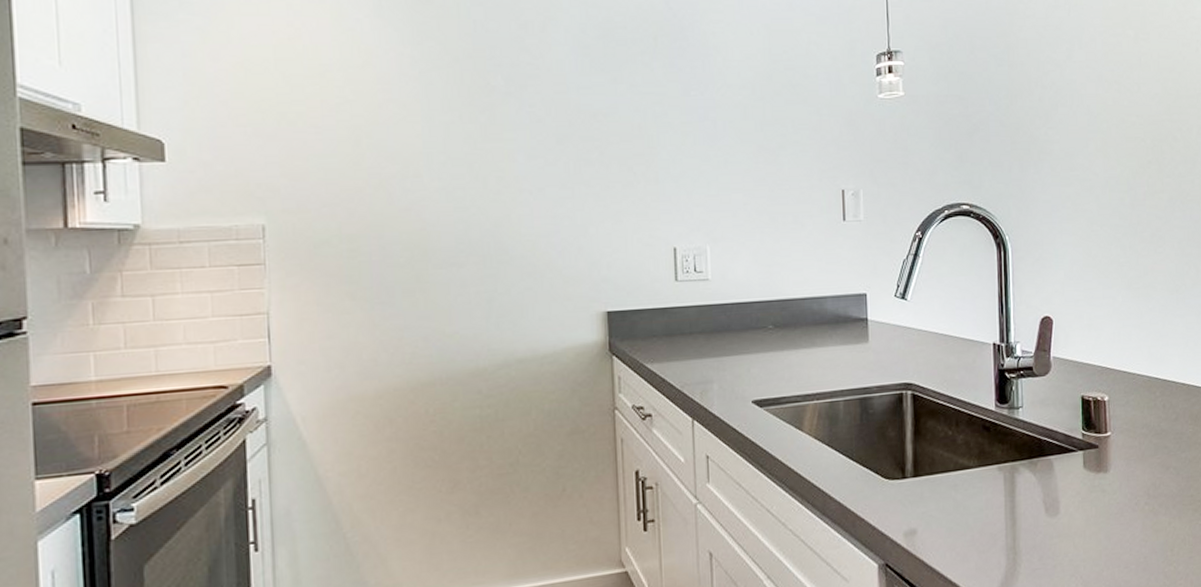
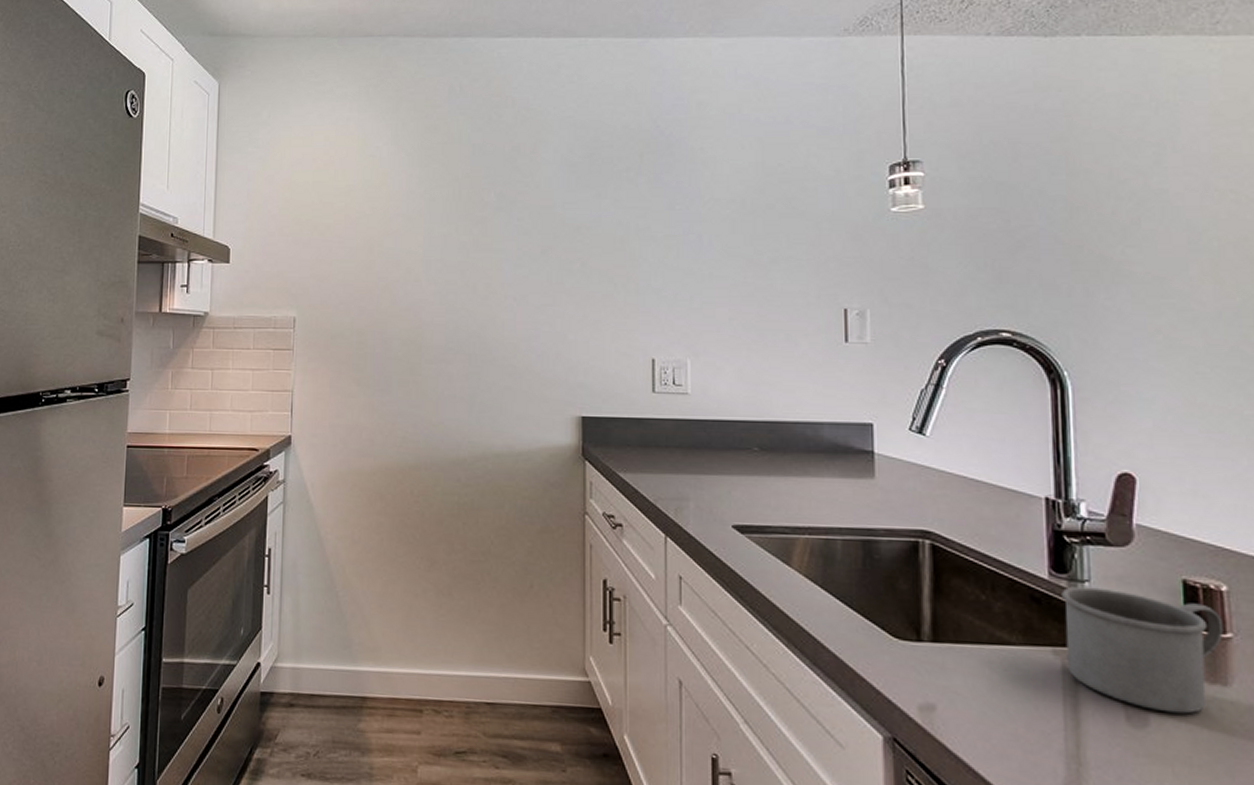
mug: none [1004,411,1106,501] -> present [1061,586,1224,714]

